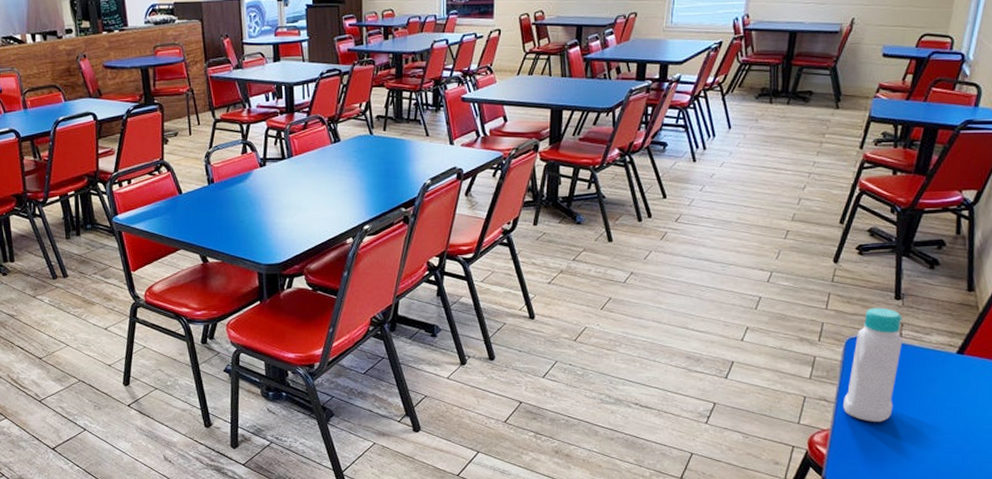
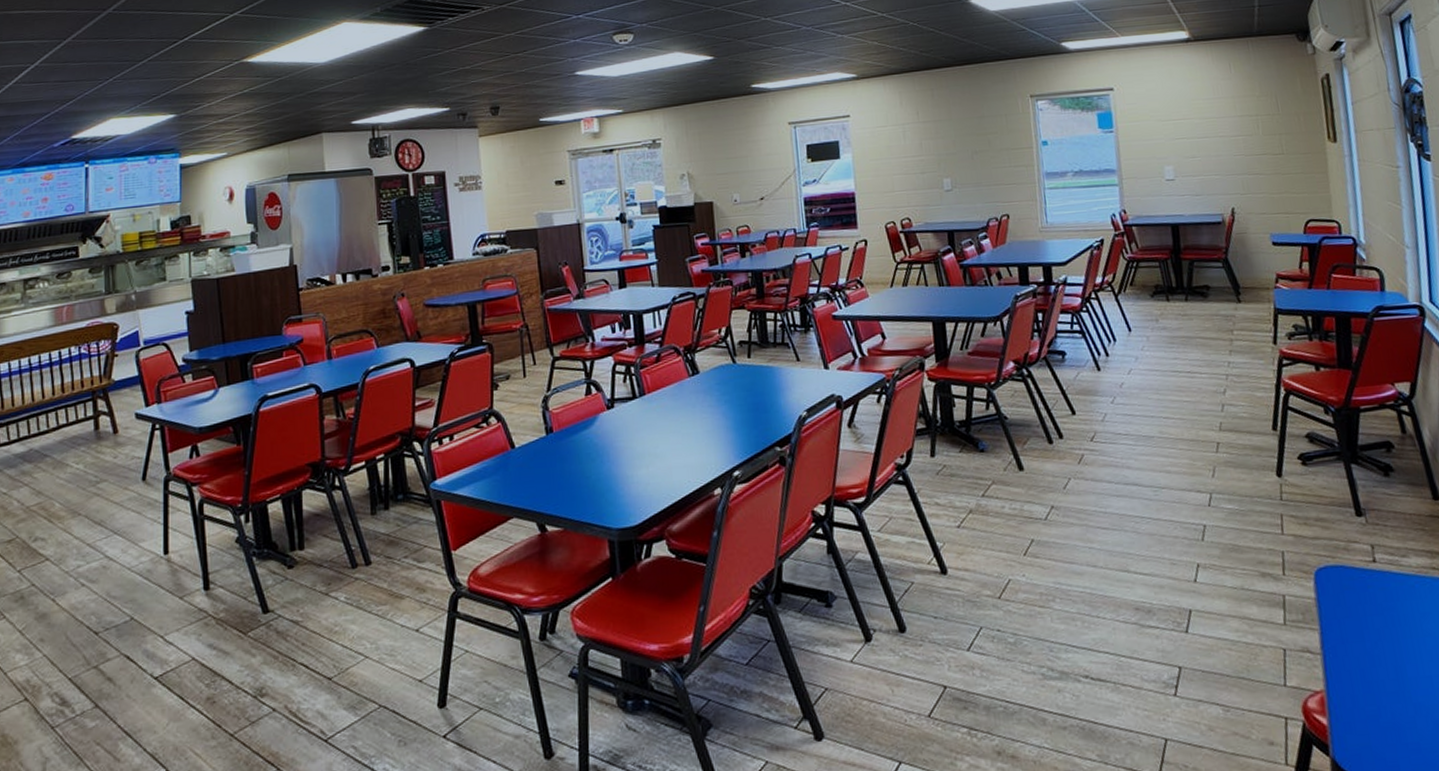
bottle: present [843,307,903,422] -> none [1324,527,1391,676]

